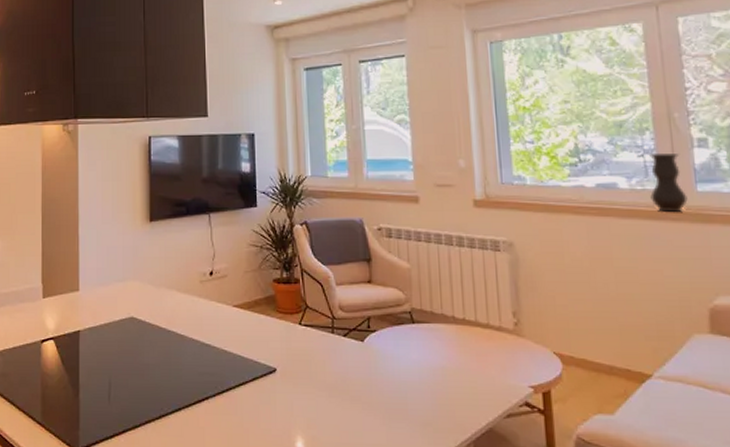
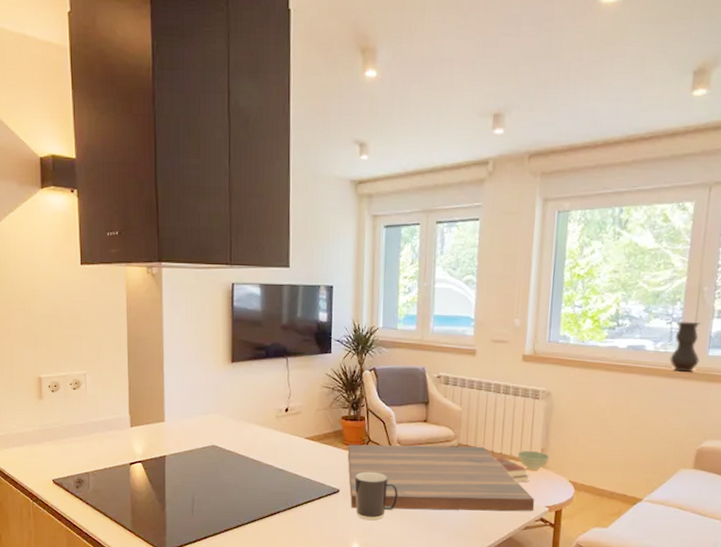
cutting board: none [282,311,516,394] -> present [347,444,535,511]
mug: none [293,345,346,408] -> present [354,471,398,521]
books: none [456,322,504,357] -> present [494,456,530,483]
bowl: none [484,314,525,341] -> present [517,450,550,471]

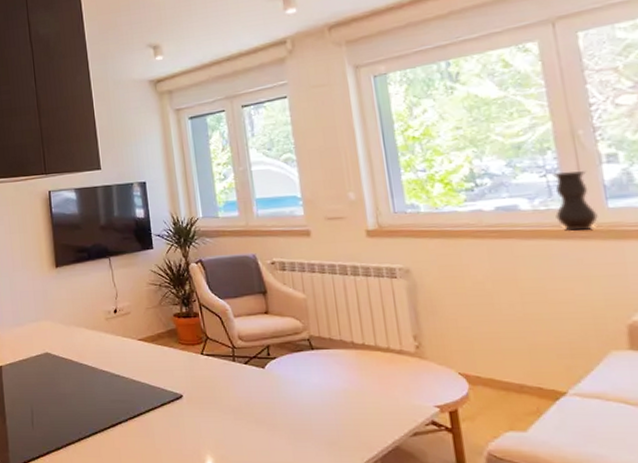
cutting board: present [347,444,535,511] -> none [184,338,421,415]
mug: present [354,471,398,521] -> none [197,373,250,430]
books: present [494,456,530,483] -> none [356,347,407,379]
bowl: present [517,450,550,471] -> none [384,338,426,363]

